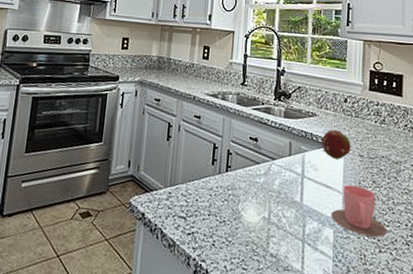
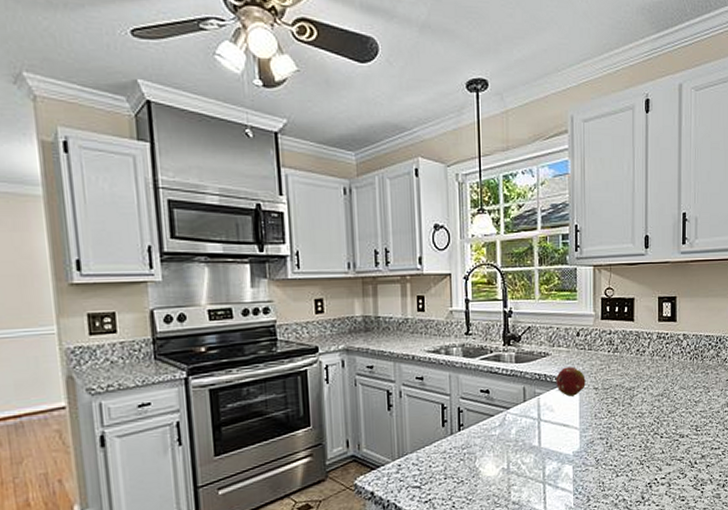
cup: present [330,184,387,237] -> none [569,418,623,465]

